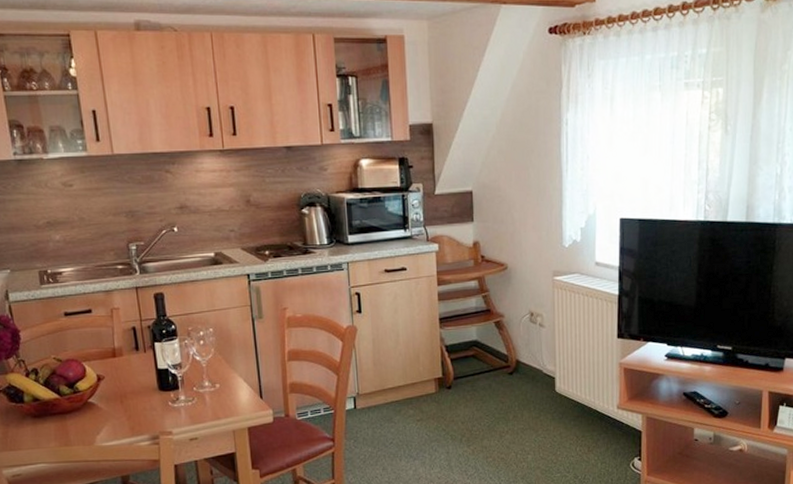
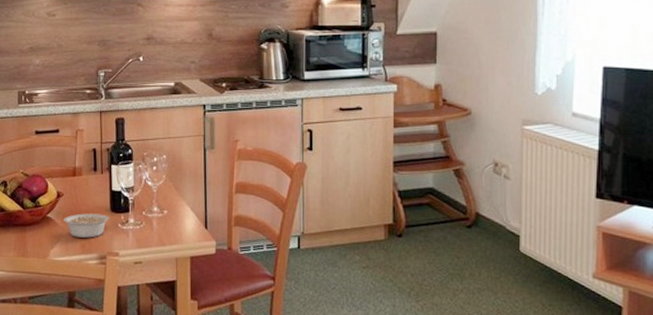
legume: none [107,394,160,420] -> present [63,213,111,238]

